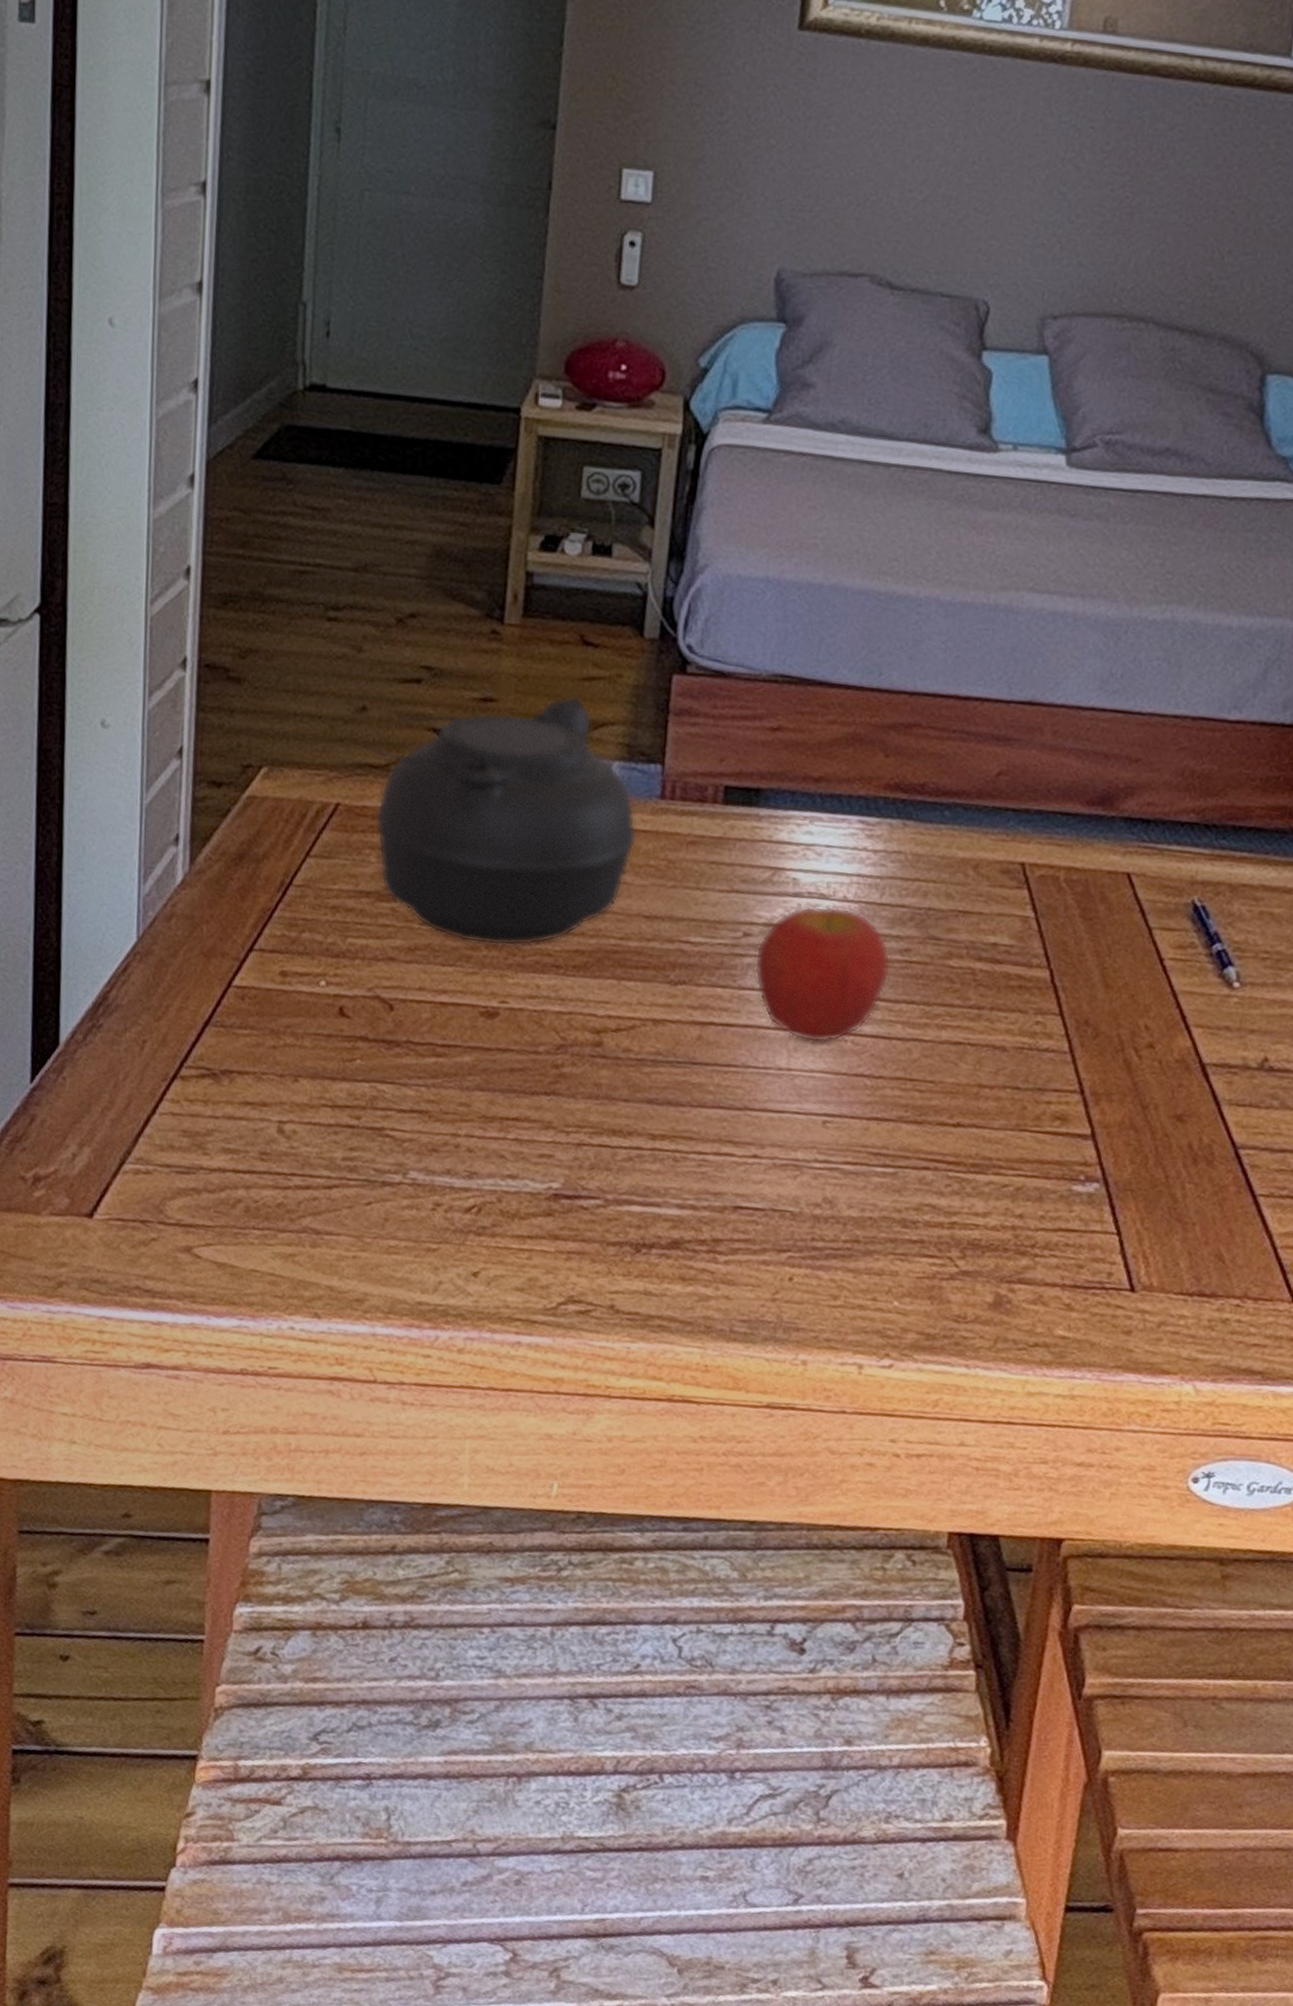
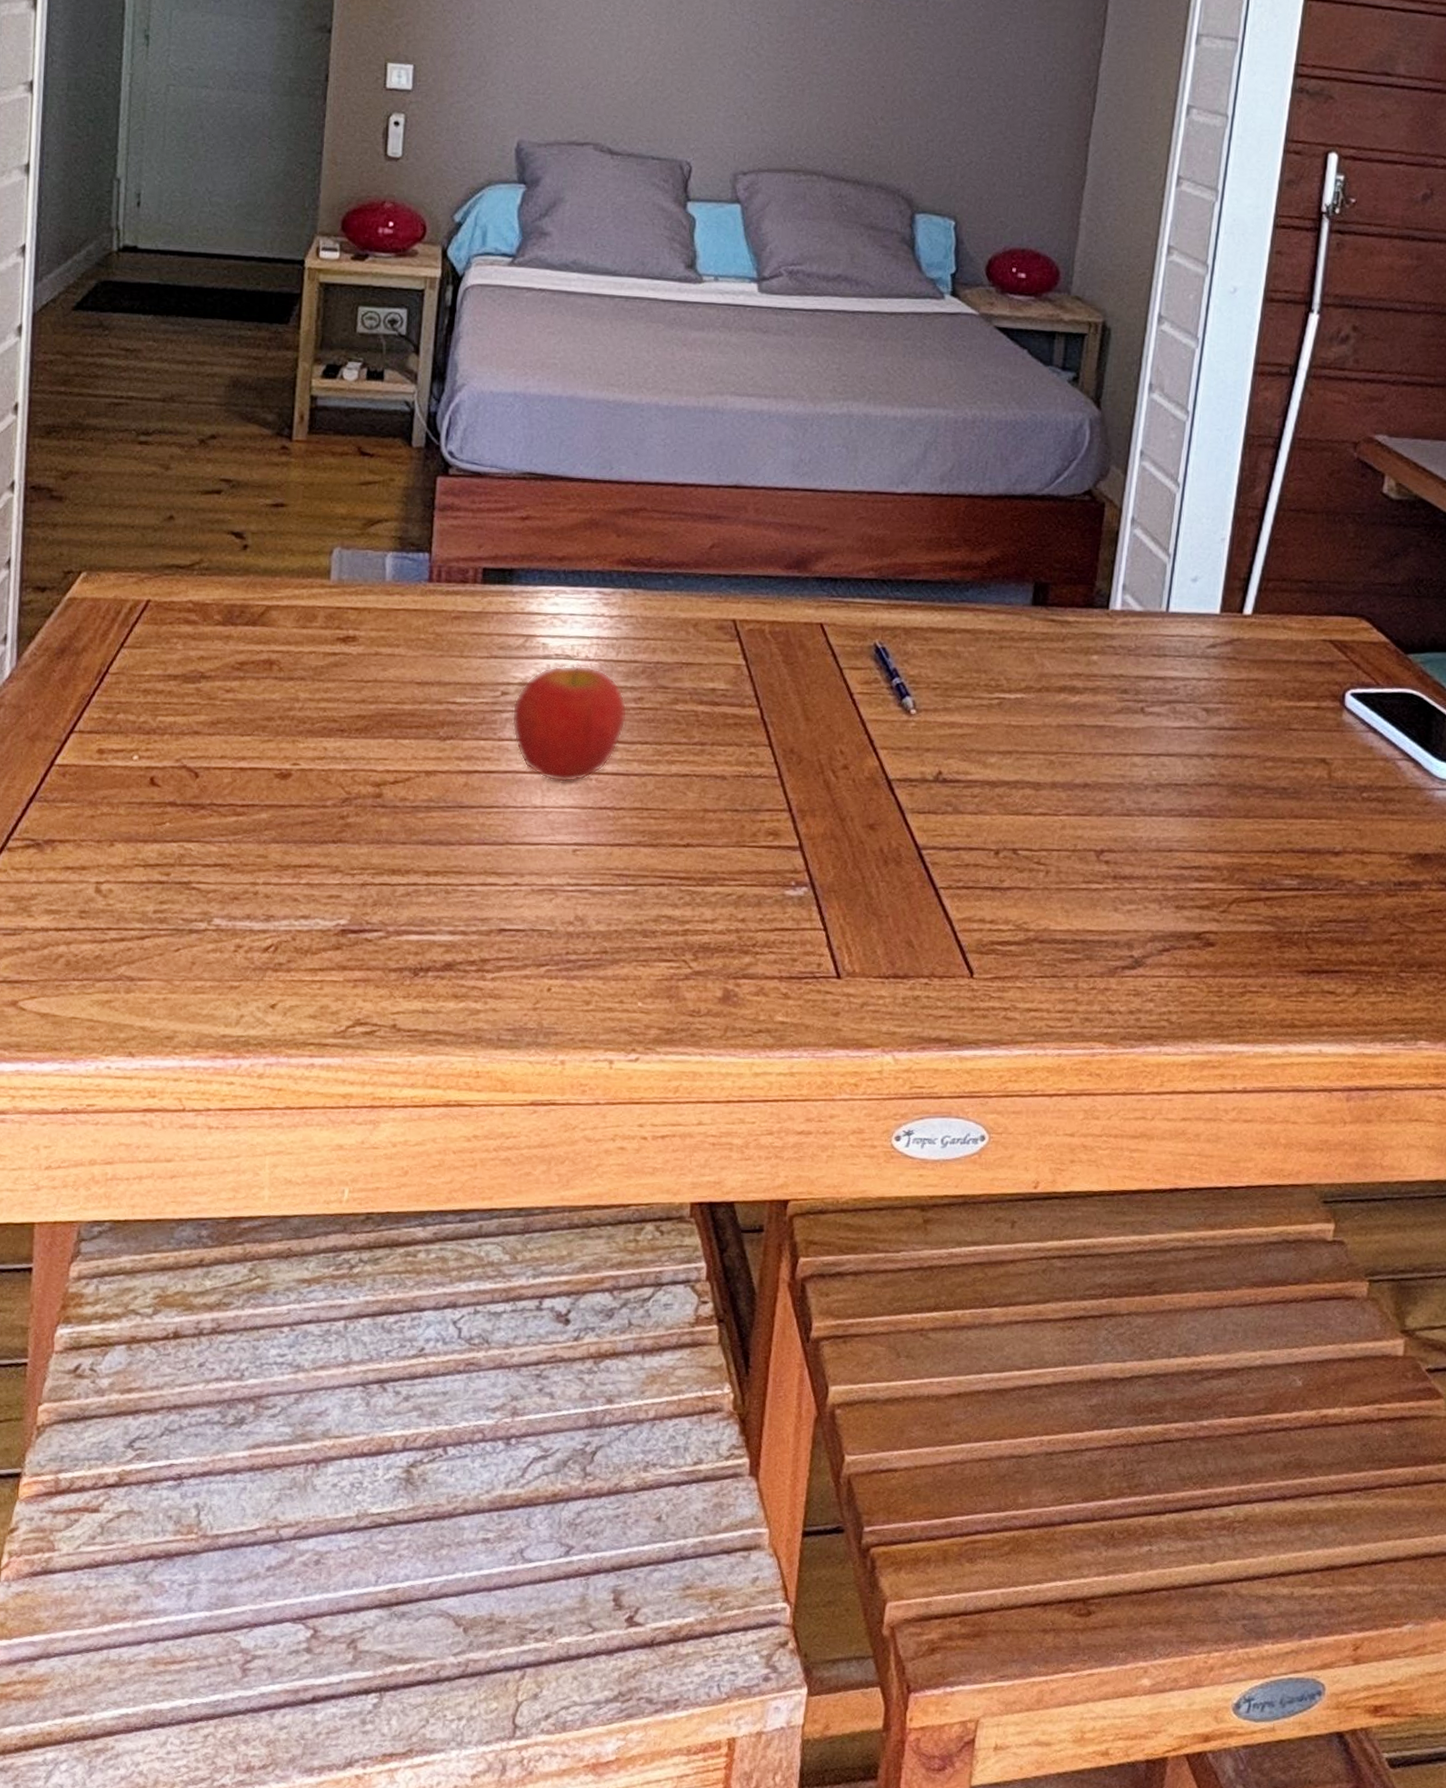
teapot: present [361,695,637,946] -> none [169,498,409,716]

